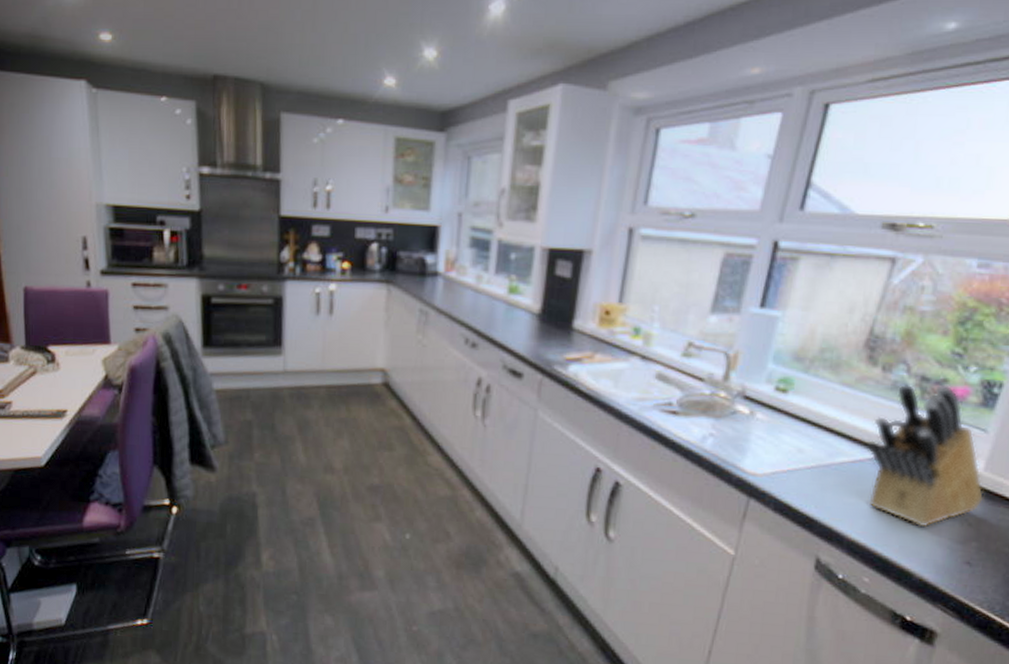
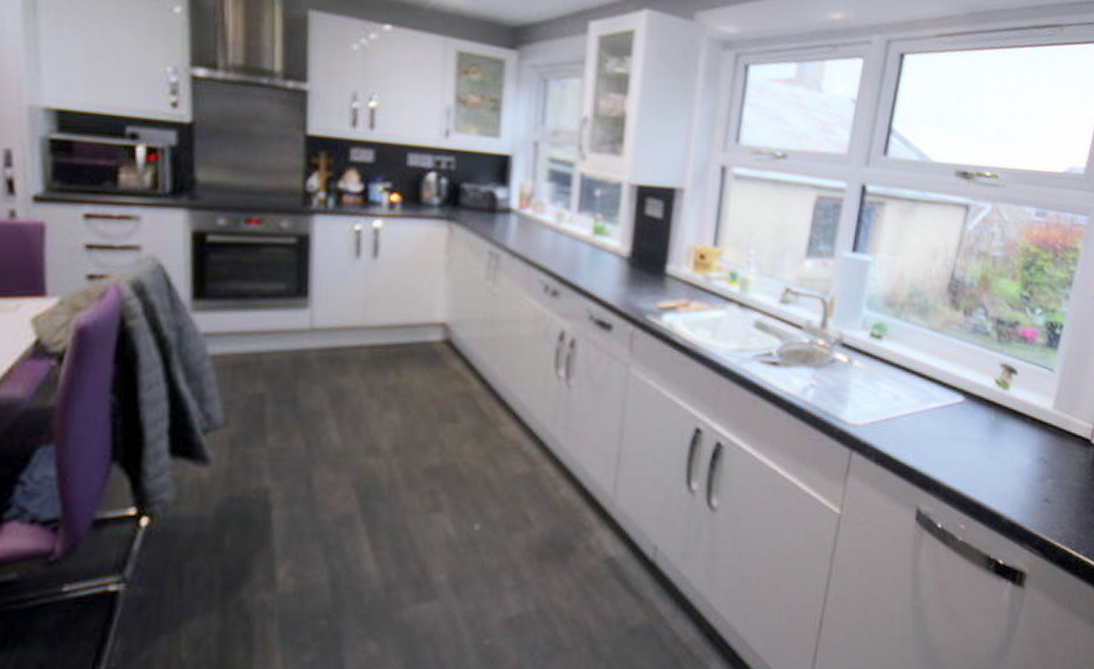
knife block: present [866,384,984,528] -> none [955,327,1055,469]

